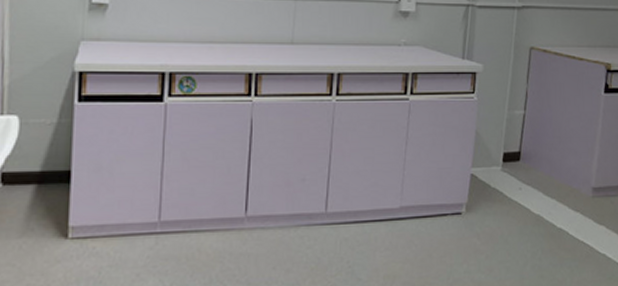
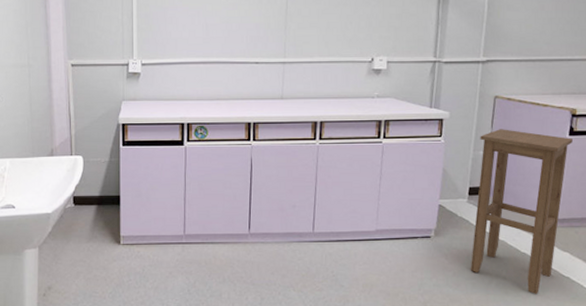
stool: none [504,85,608,277] -> present [470,129,573,295]

